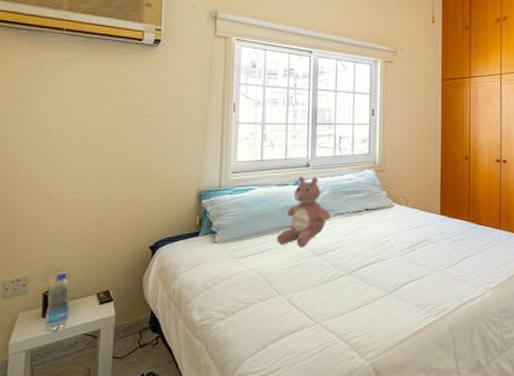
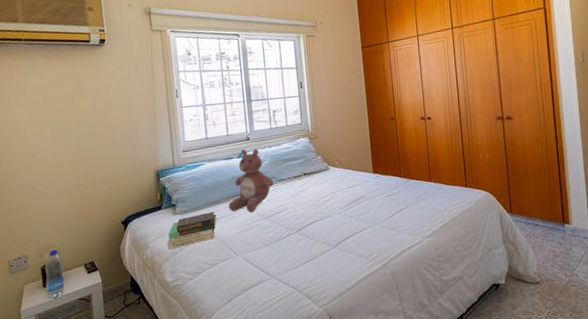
books: none [200,243,262,283] -> present [168,212,217,250]

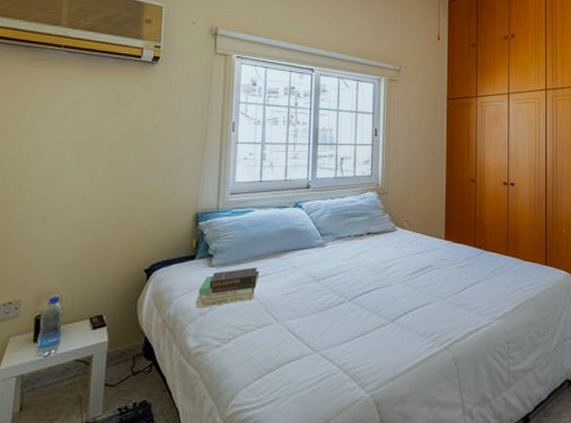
stuffed animal: present [228,149,274,212] -> none [274,198,331,271]

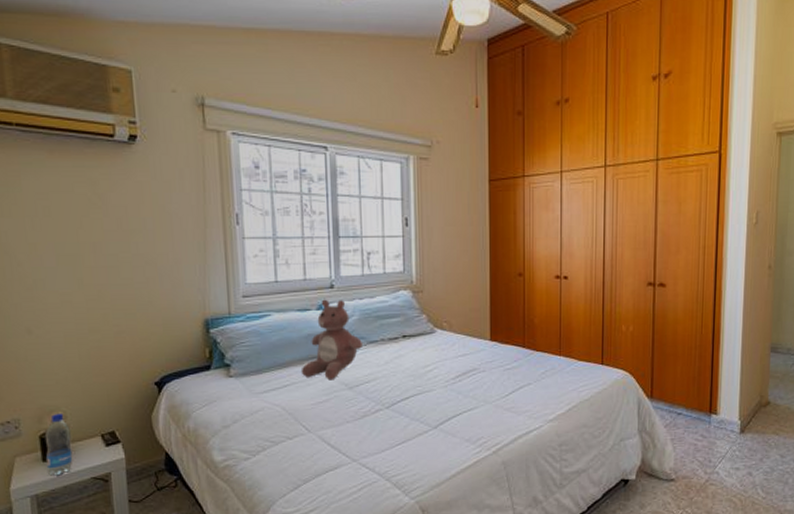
books: present [196,267,260,309] -> none [217,376,285,421]
stuffed animal: none [274,198,331,271] -> present [301,299,362,379]

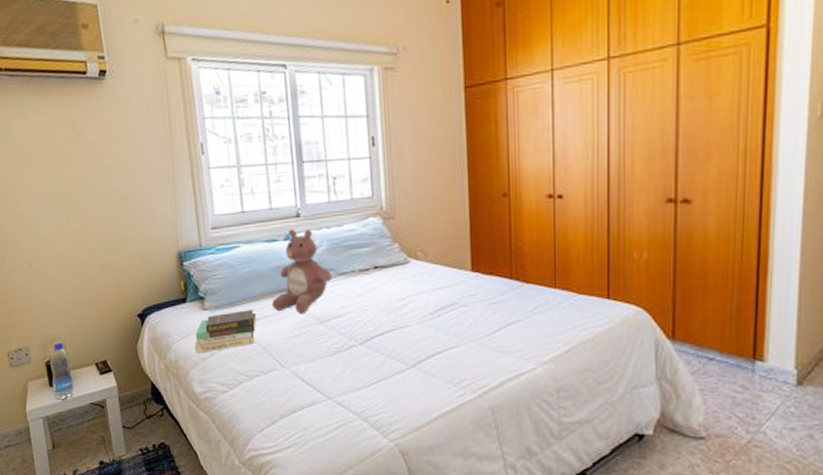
books: none [217,376,285,421] -> present [195,310,257,354]

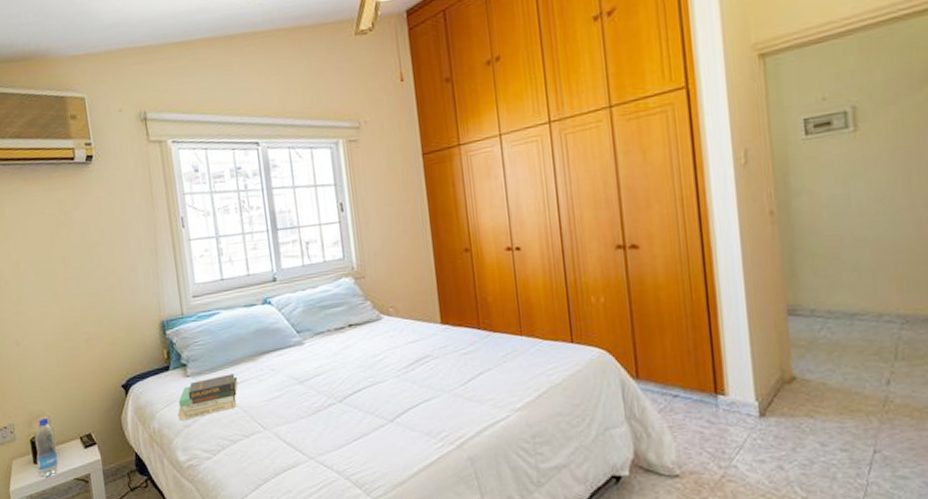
stuffed animal: present [271,229,332,313] -> none [252,292,309,374]

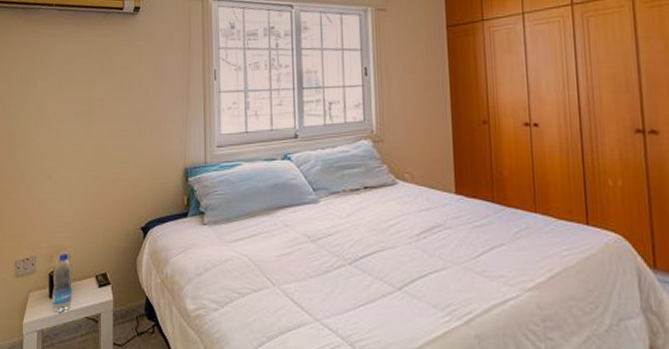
books: present [178,374,239,421] -> none [192,226,252,269]

